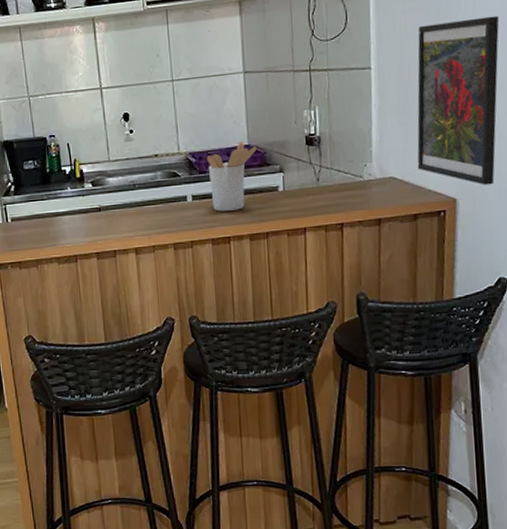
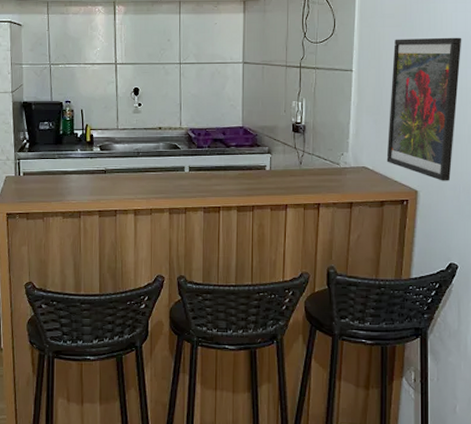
utensil holder: present [206,141,258,212] -> none [204,123,250,184]

